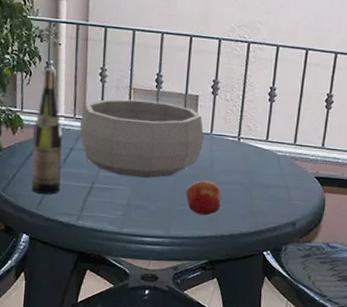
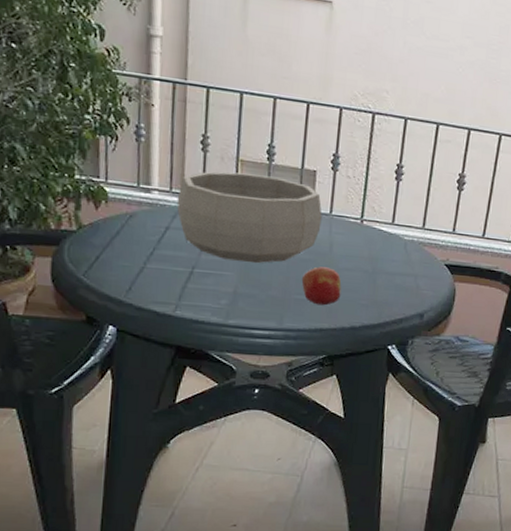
wine bottle: present [31,68,62,194] -> none [119,132,156,280]

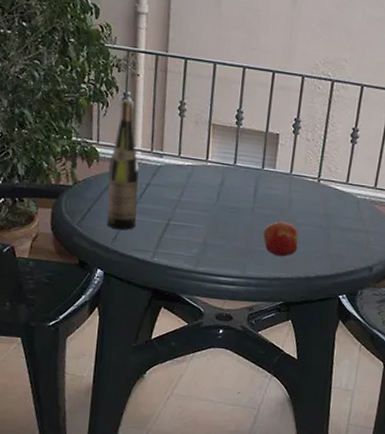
wine bottle: none [119,132,156,280] -> present [106,99,139,230]
decorative bowl: present [177,172,322,264] -> none [156,134,284,218]

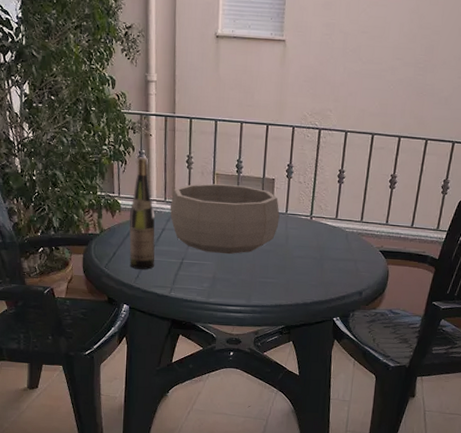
decorative bowl: none [156,134,284,218] -> present [170,183,280,255]
apple: present [263,221,299,257] -> none [264,255,296,287]

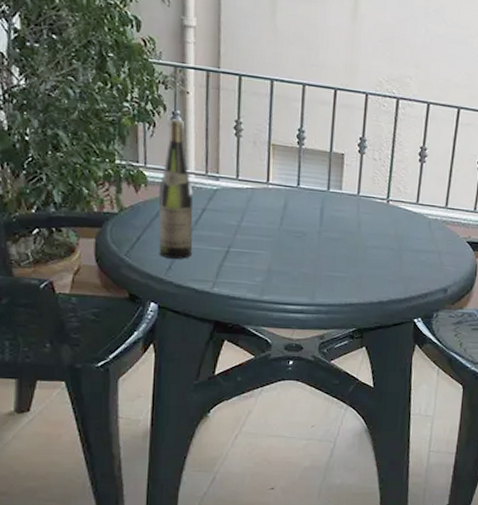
decorative bowl: present [170,183,280,255] -> none [212,155,351,243]

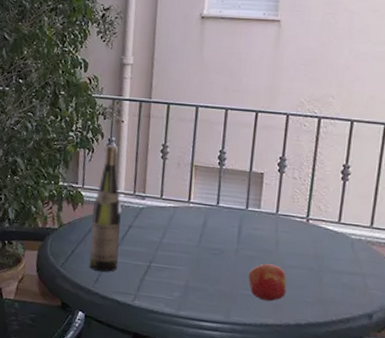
apple: none [331,245,370,282] -> present [248,263,287,302]

